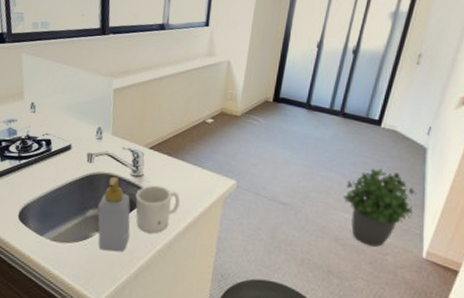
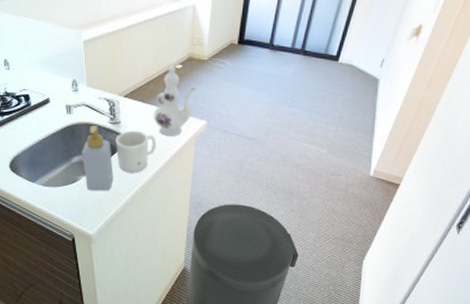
ewer: none [178,118,228,195] -> present [153,65,197,136]
potted plant: present [344,168,416,247] -> none [303,101,368,169]

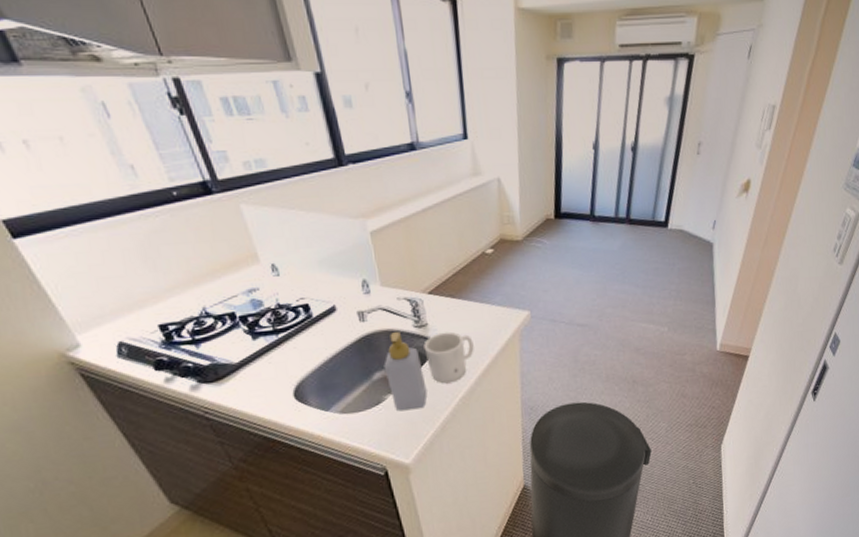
ewer: present [153,65,197,136] -> none [465,250,514,334]

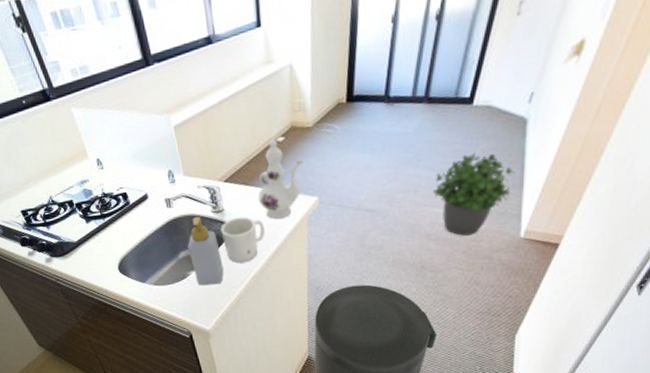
ewer: none [465,250,514,334] -> present [257,138,304,219]
potted plant: none [639,272,707,350] -> present [433,153,514,236]

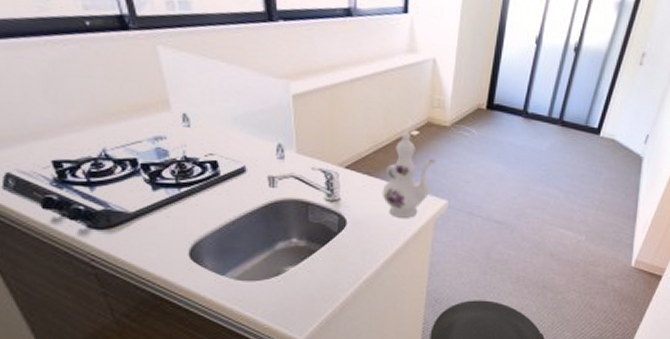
soap bottle: present [187,217,224,285] -> none [288,203,331,284]
mug: present [220,216,265,263] -> none [333,210,385,263]
potted plant: present [433,153,514,236] -> none [560,180,630,259]

